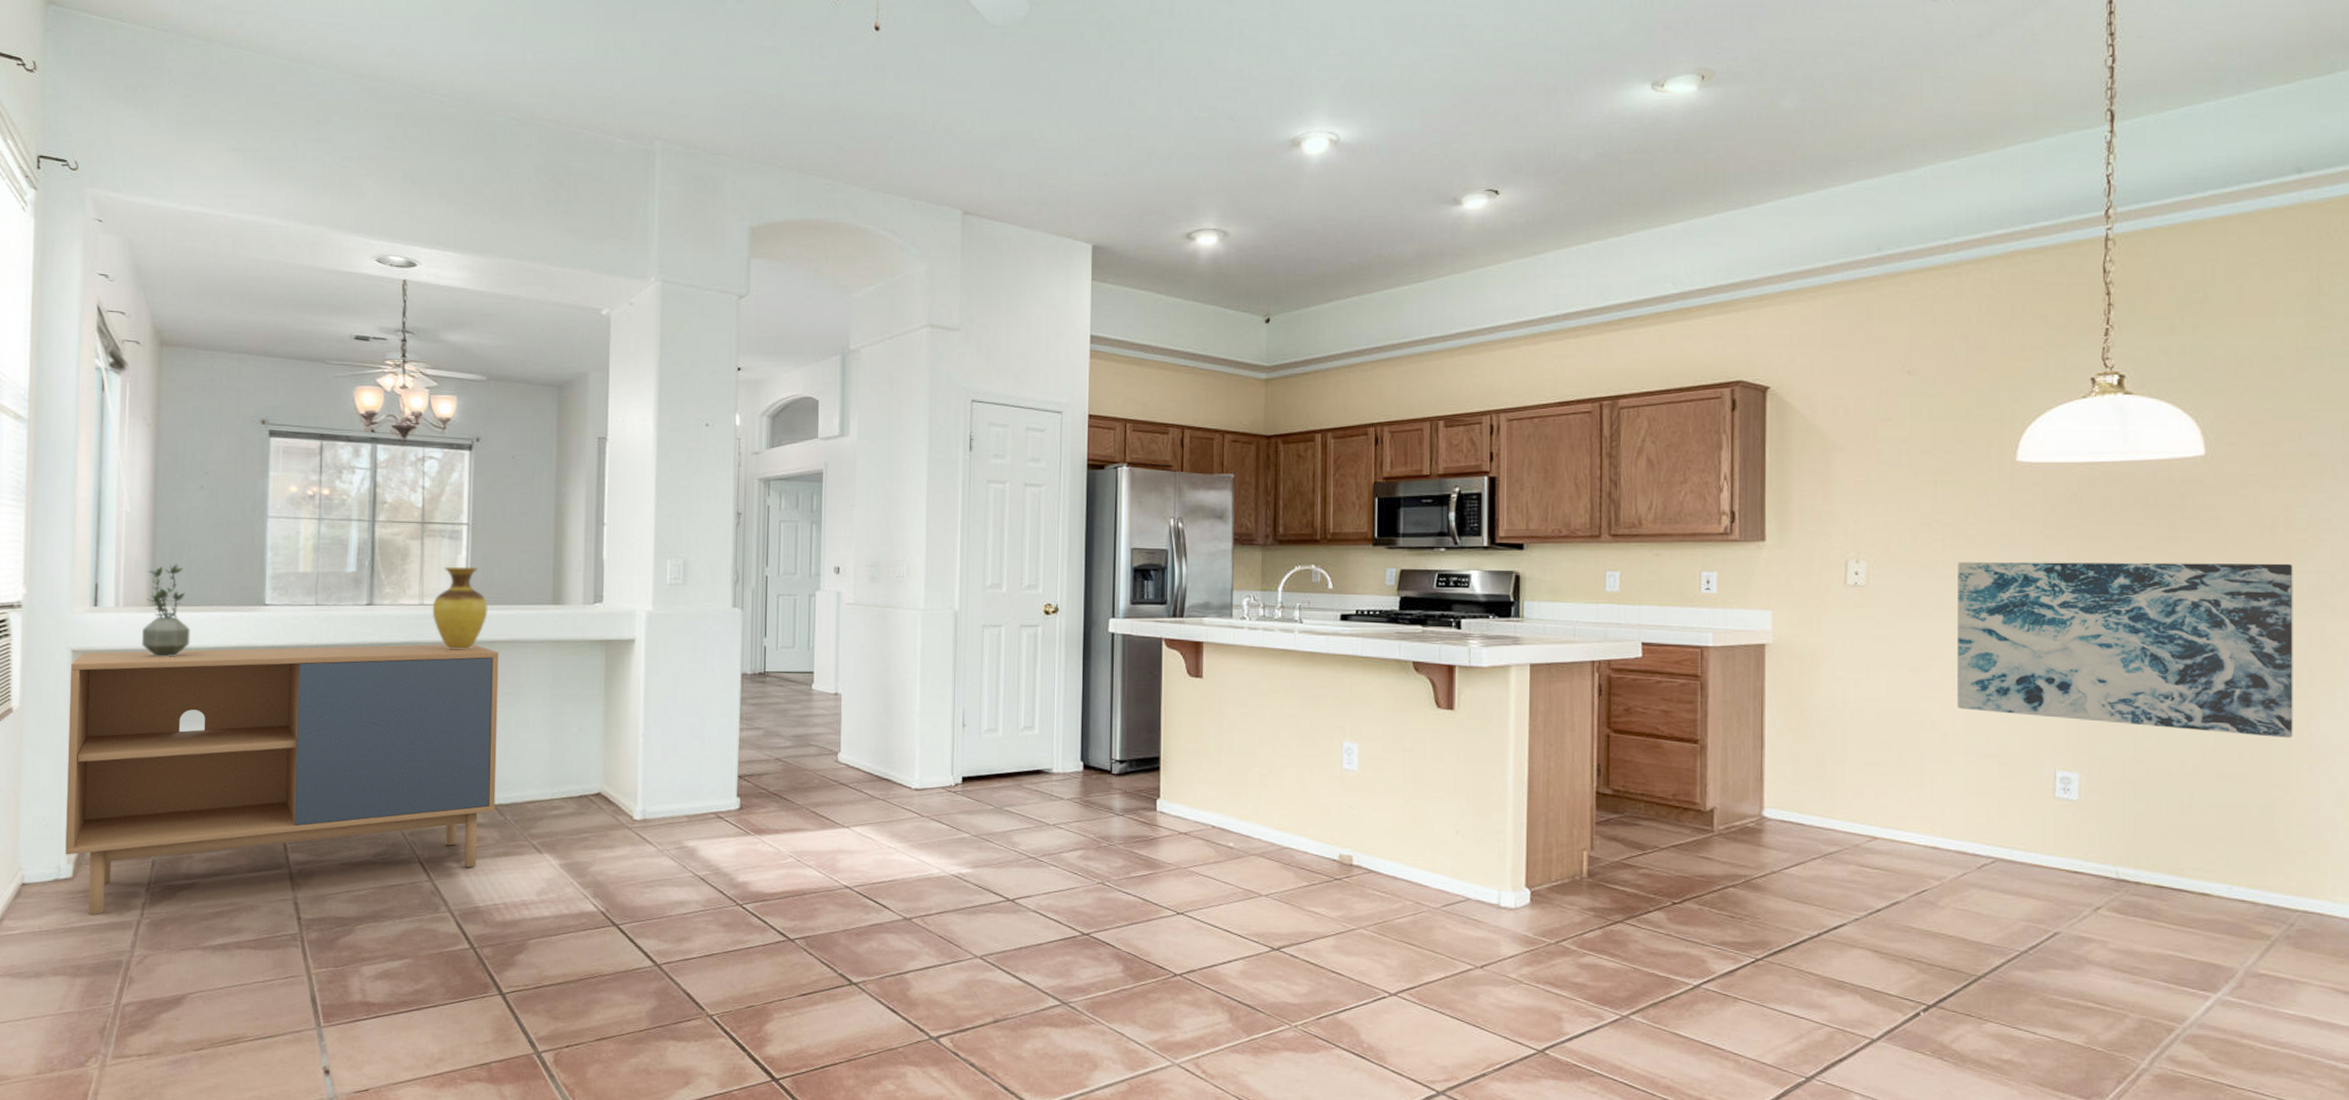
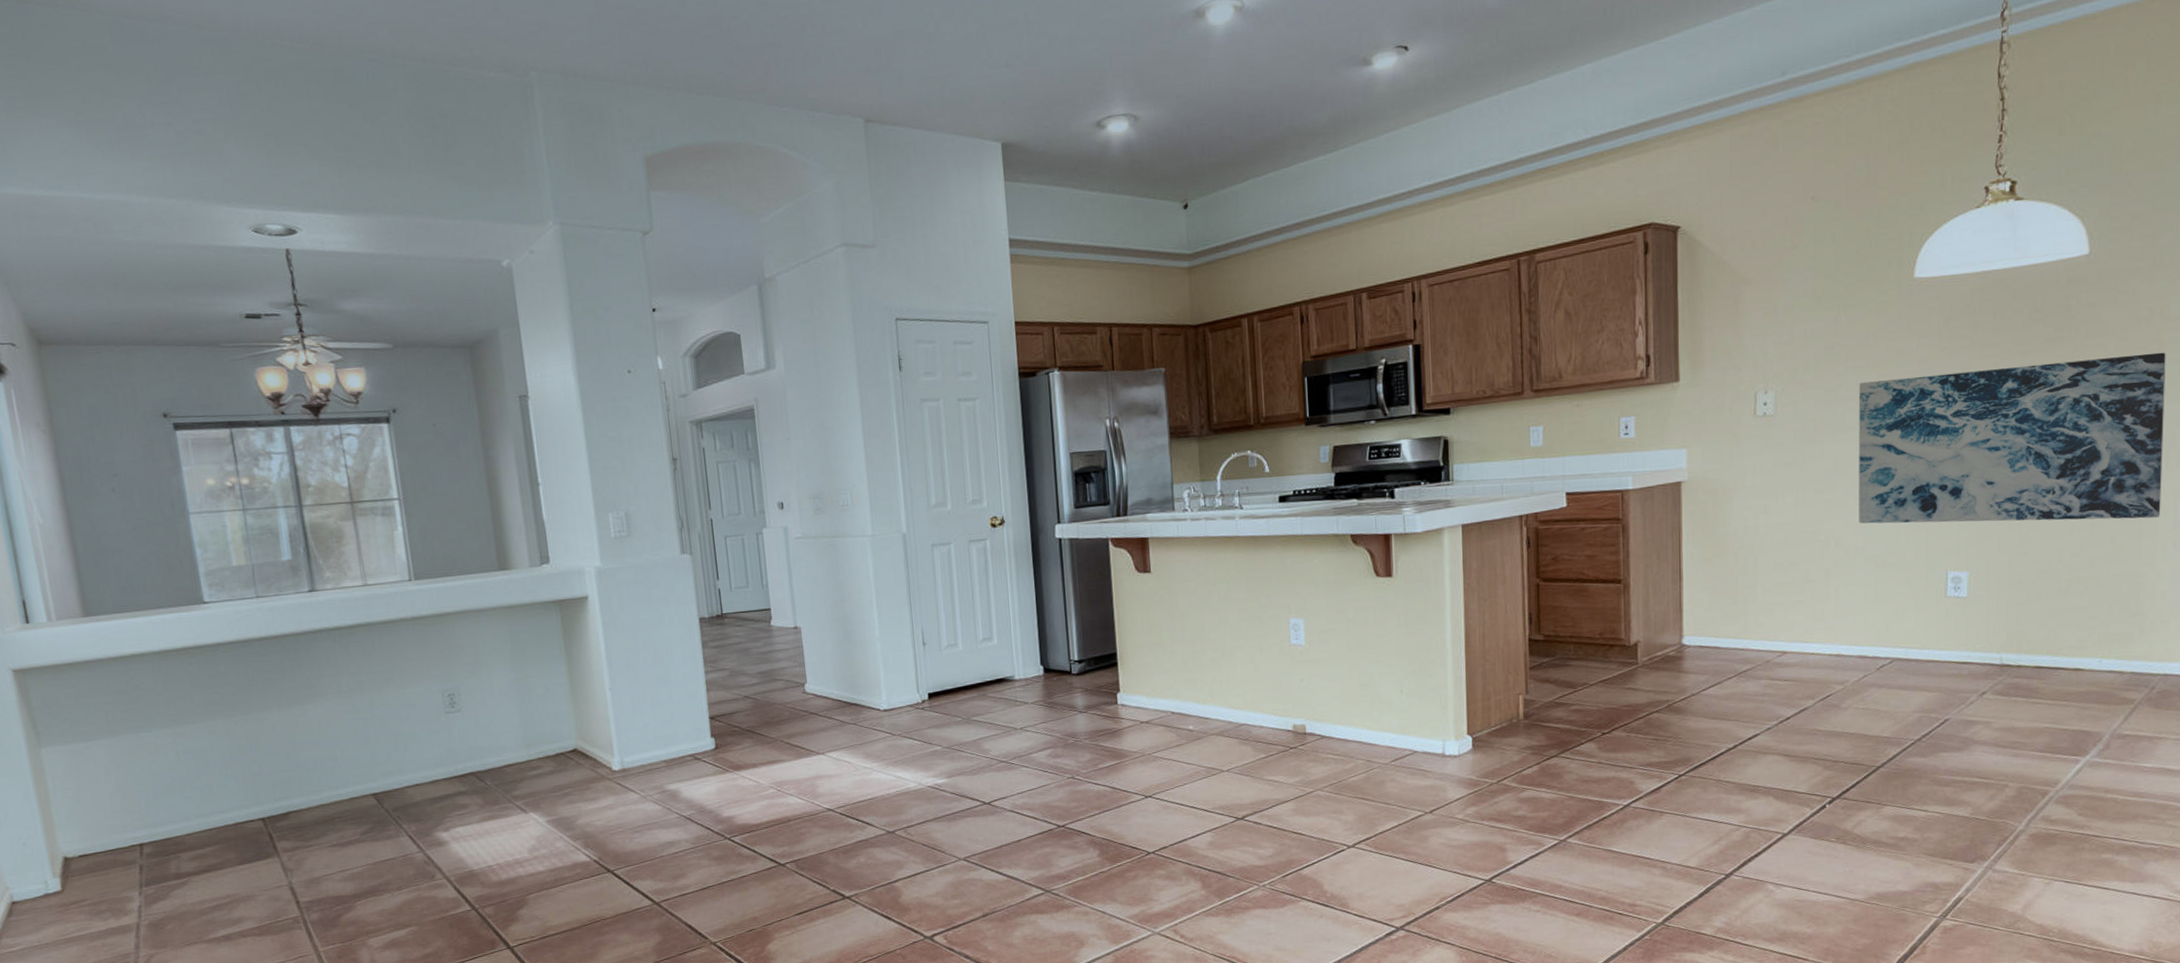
storage cabinet: present [65,644,499,915] -> none [15,619,475,924]
potted plant: present [142,563,190,658] -> none [74,571,134,668]
vase: present [432,566,488,650] -> none [376,541,435,627]

